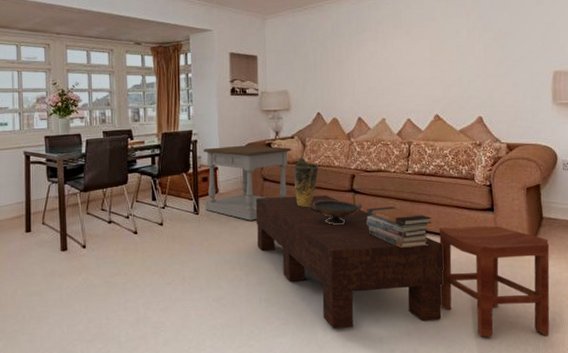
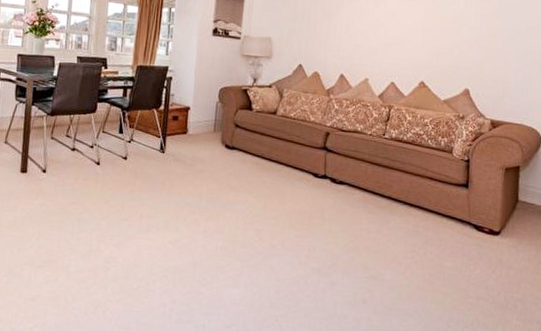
side table: present [203,145,291,221] -> none [172,86,268,166]
coffee table: present [255,195,444,329] -> none [221,144,411,292]
vase: present [293,158,319,208] -> none [265,109,293,161]
decorative bowl: present [308,200,363,225] -> none [278,154,334,182]
book stack: present [366,206,432,248] -> none [335,168,403,215]
stool: present [439,226,550,338] -> none [400,197,522,321]

